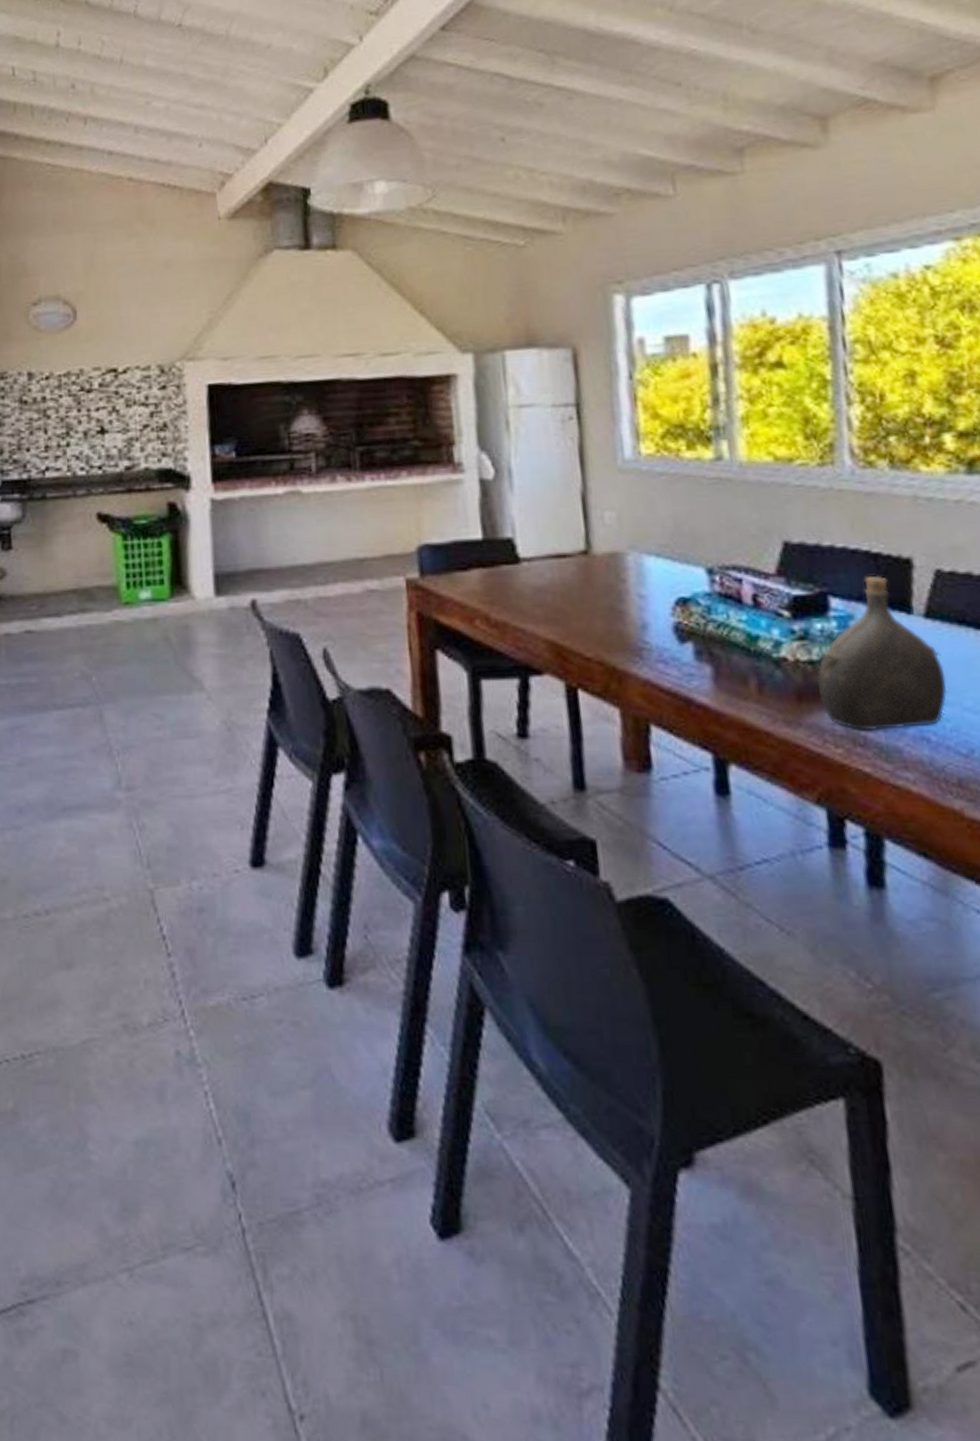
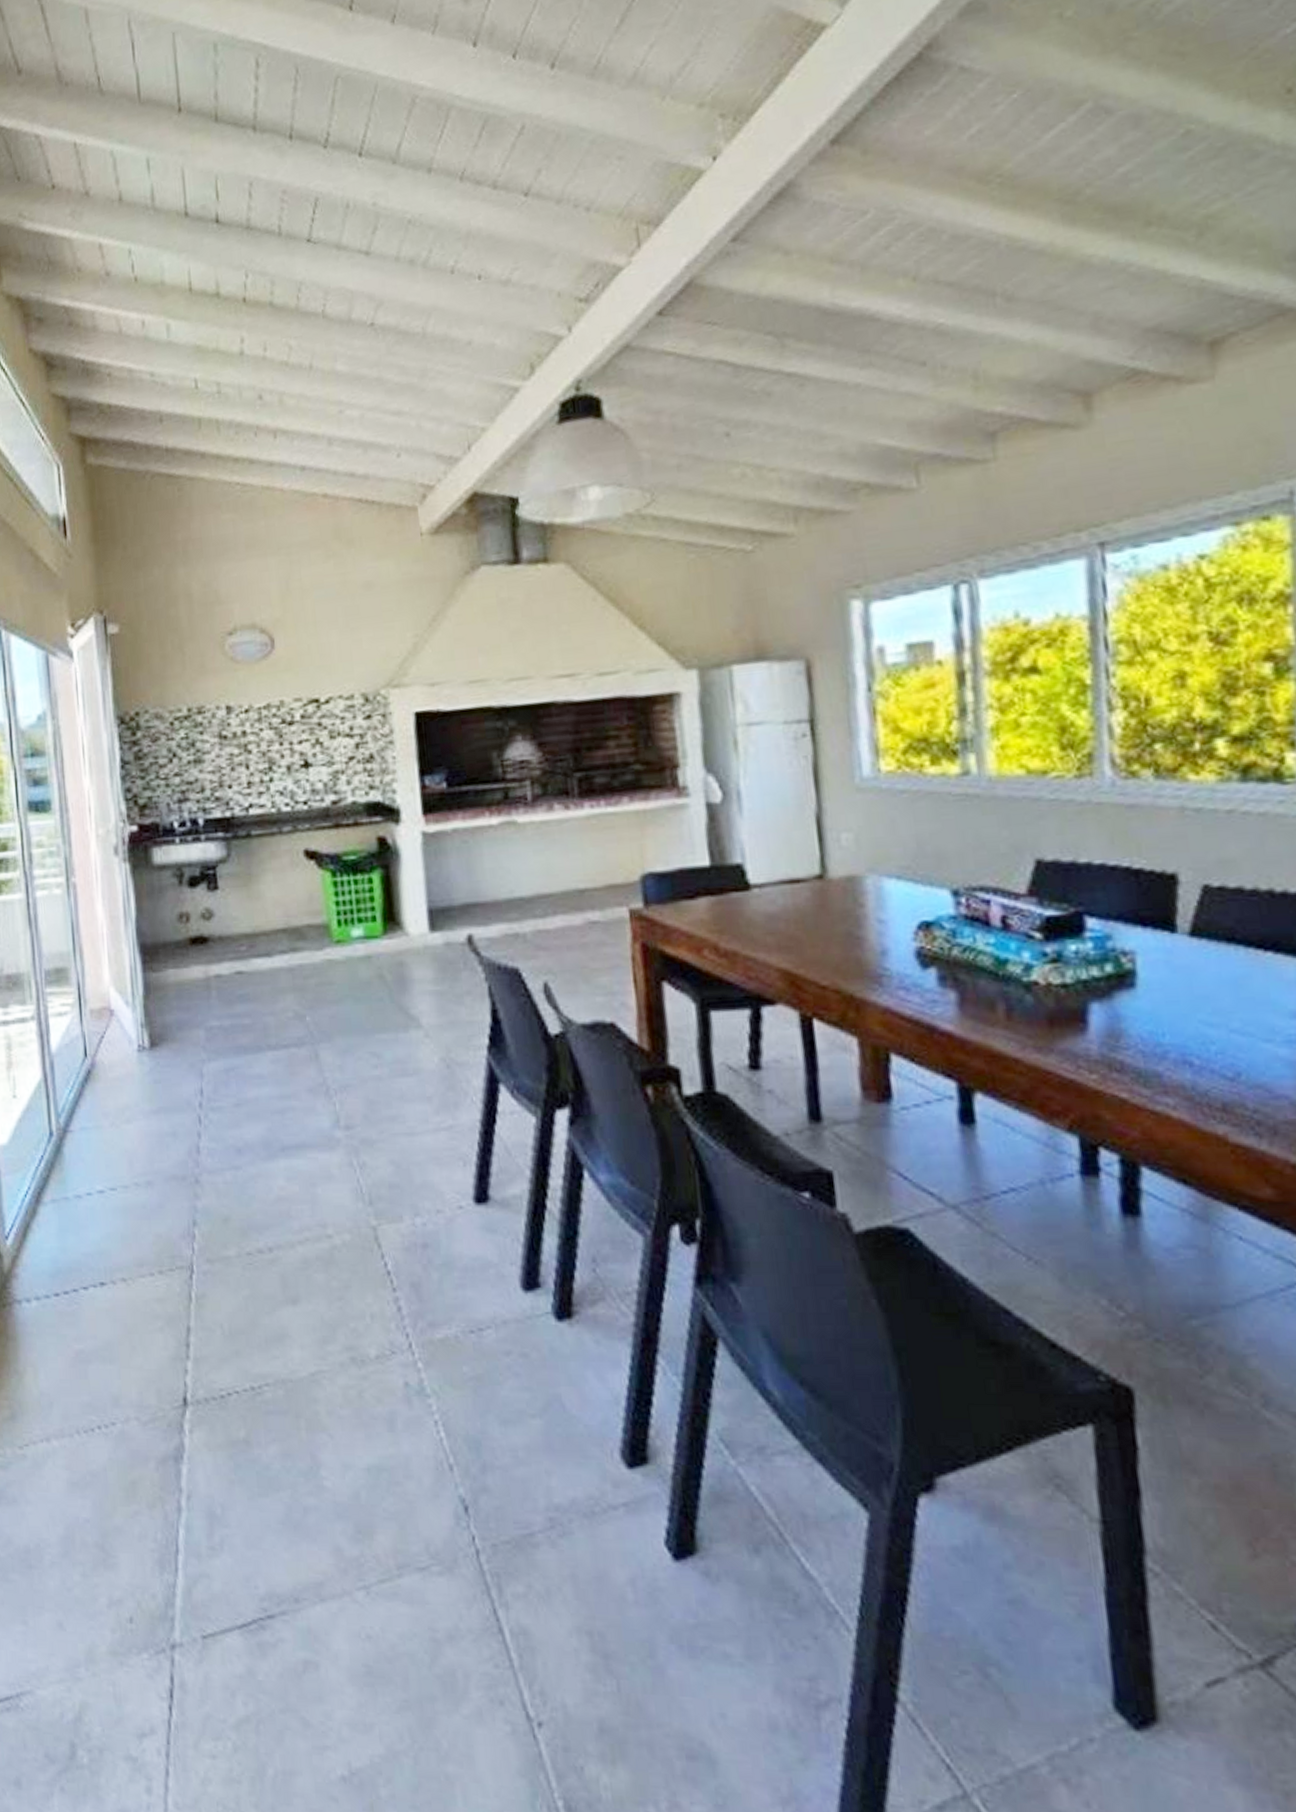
water jug: present [817,576,948,730] -> none [1071,894,1214,1055]

